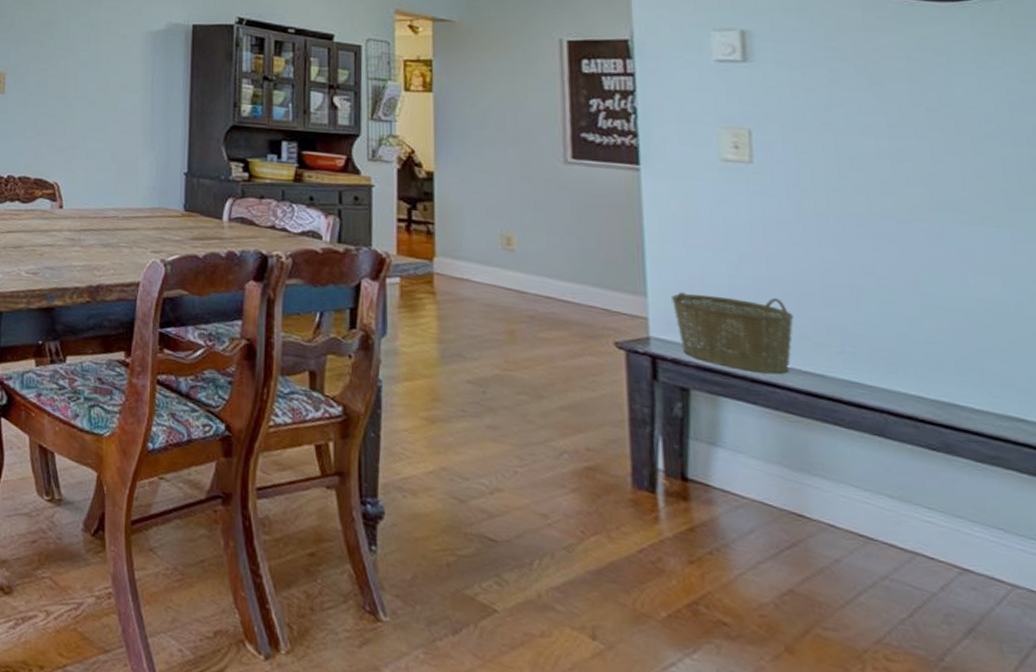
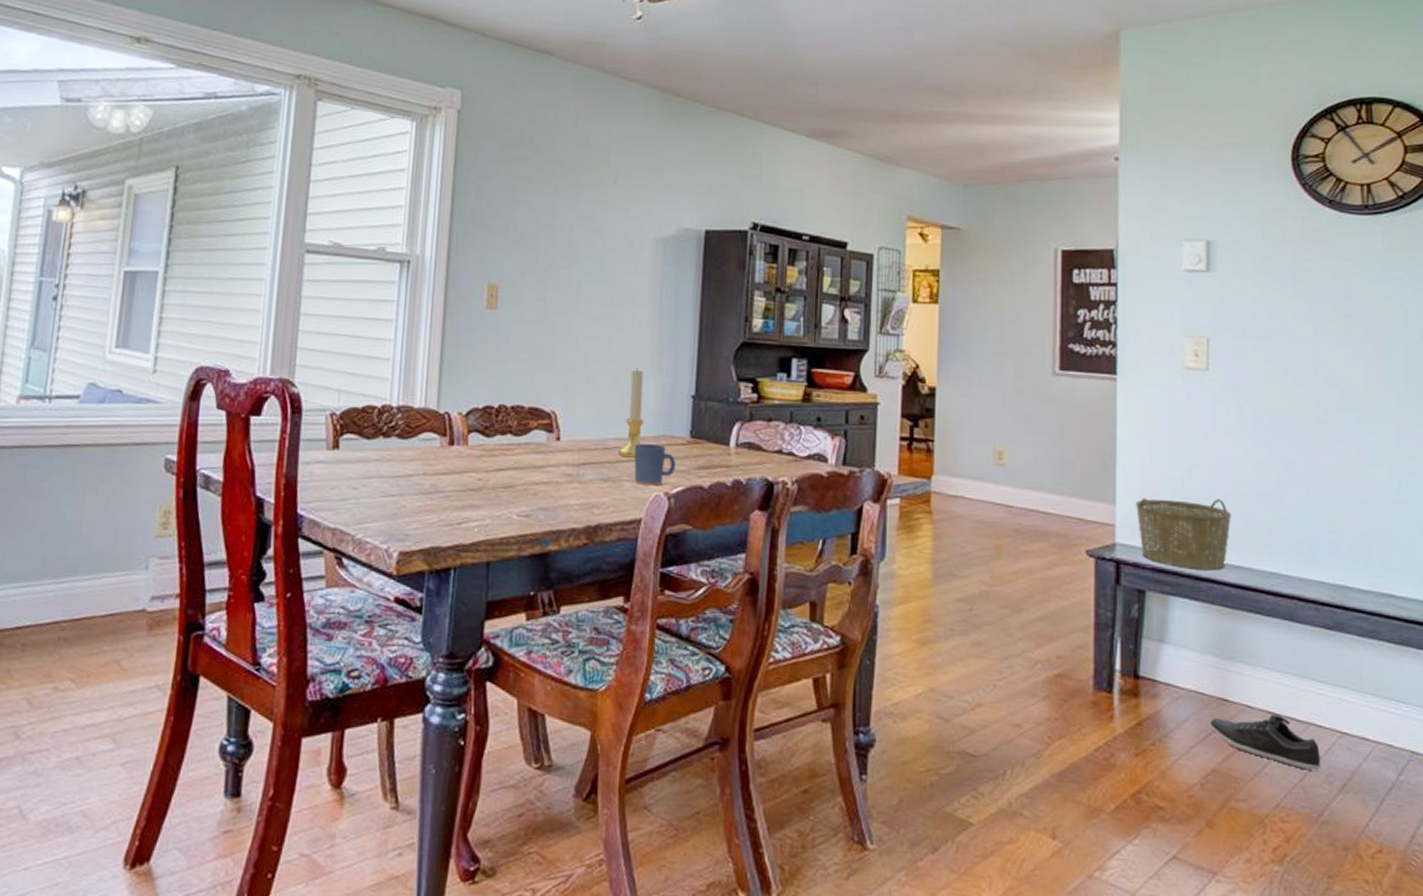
candle holder: none [116,146,139,227] -> present [618,368,644,458]
mug: none [131,214,171,253] -> present [634,443,676,486]
shoe: none [781,533,937,610] -> present [1209,715,1321,772]

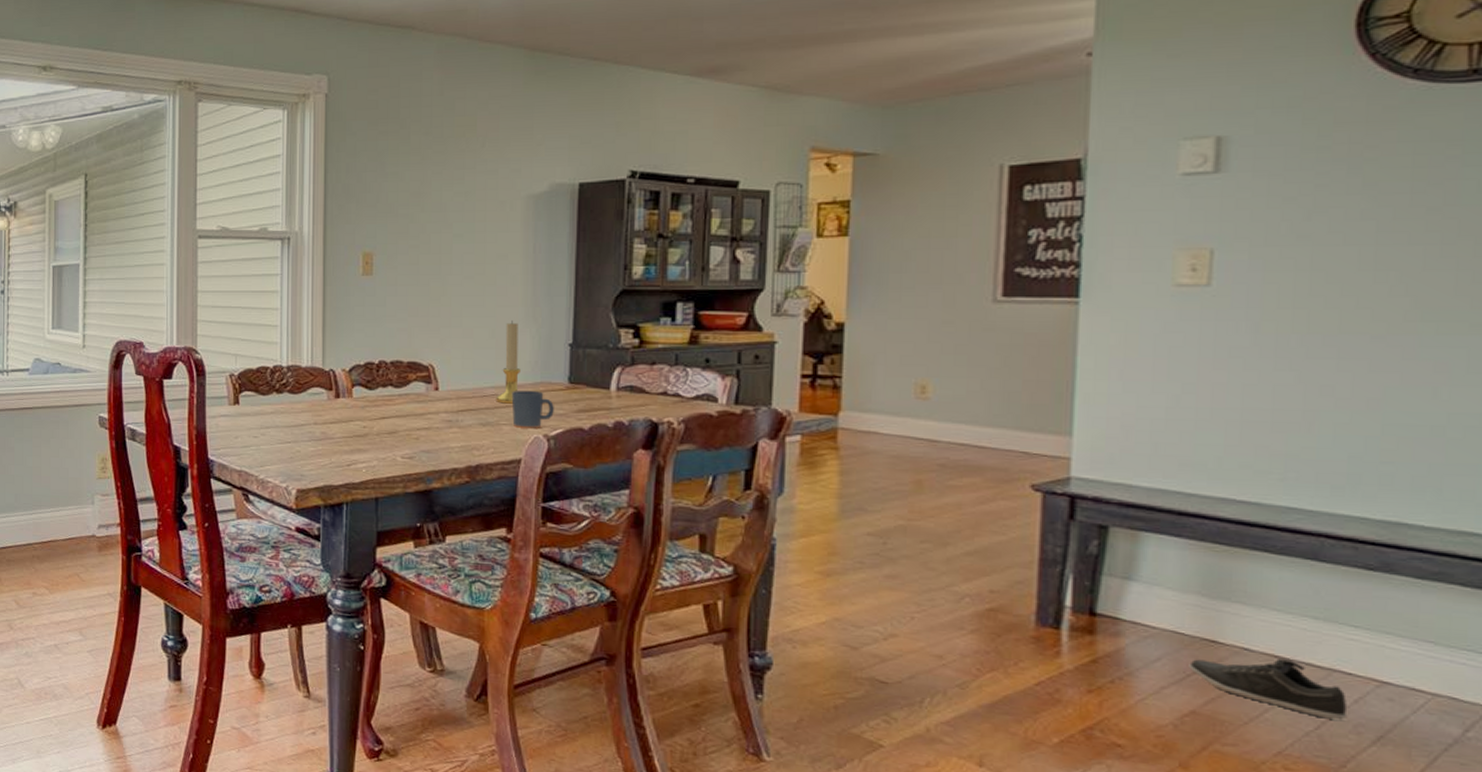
basket: present [1136,498,1232,571] -> none [1100,427,1235,506]

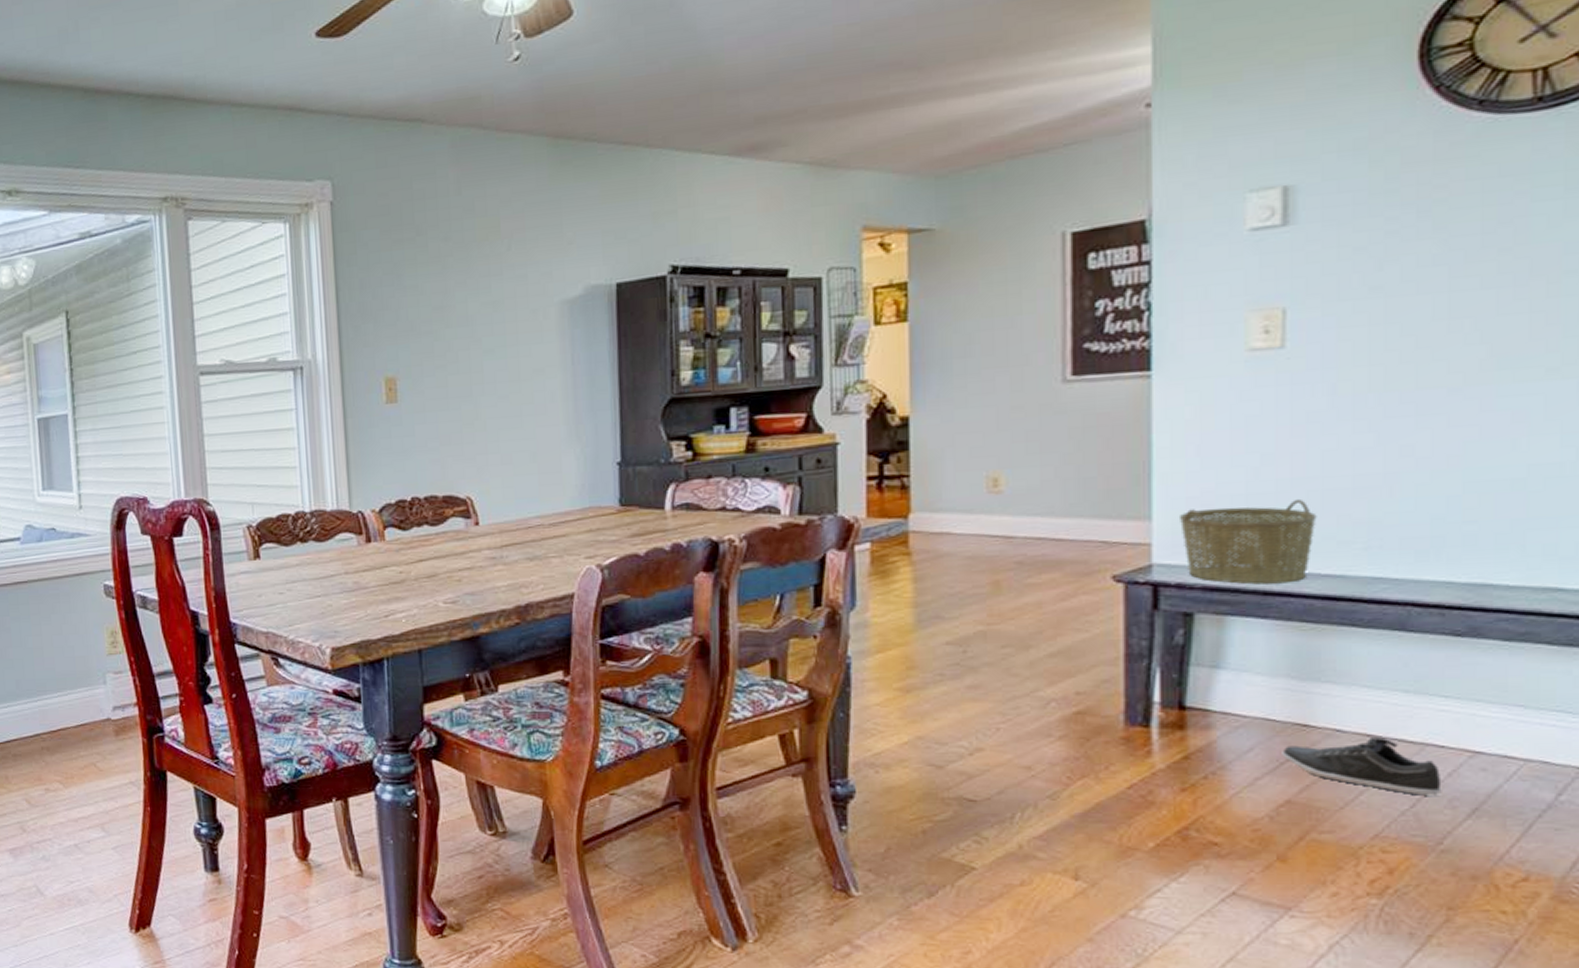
candle holder: present [496,321,520,404] -> none [542,441,567,534]
mug: present [511,390,554,428] -> none [559,517,606,559]
basket: none [1100,427,1235,506] -> present [1180,498,1317,585]

